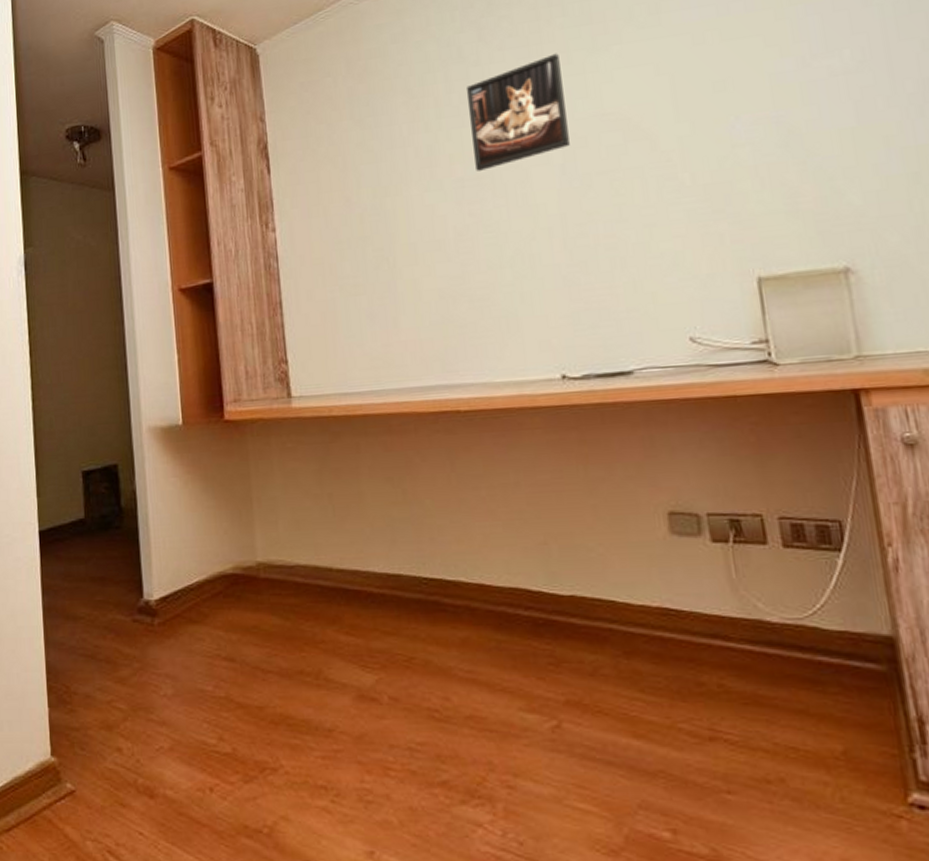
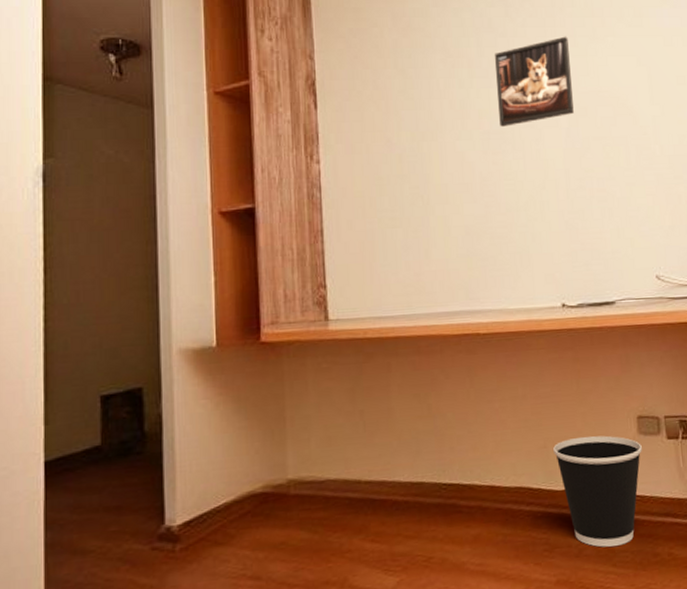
wastebasket: none [556,533,676,668] -> present [553,435,642,548]

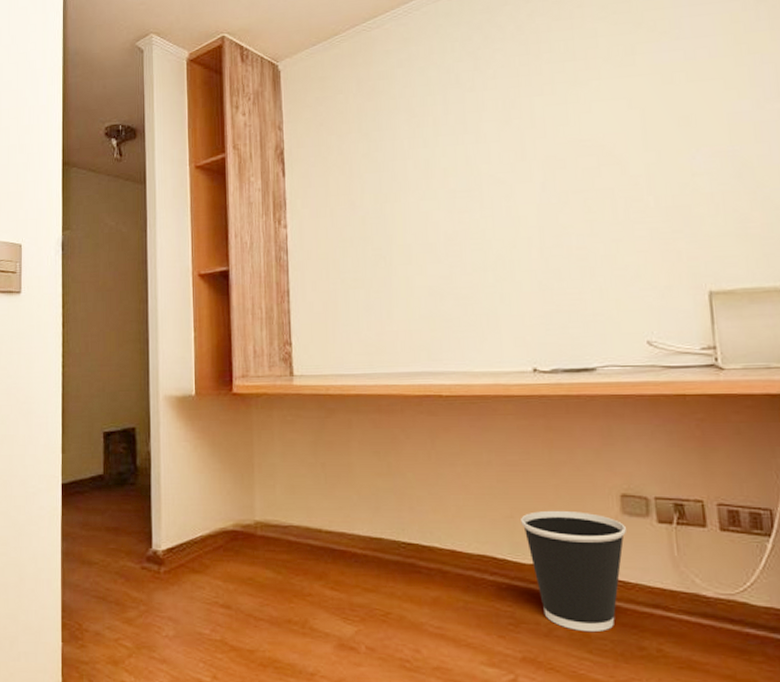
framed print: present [495,36,574,127] -> none [462,84,550,184]

